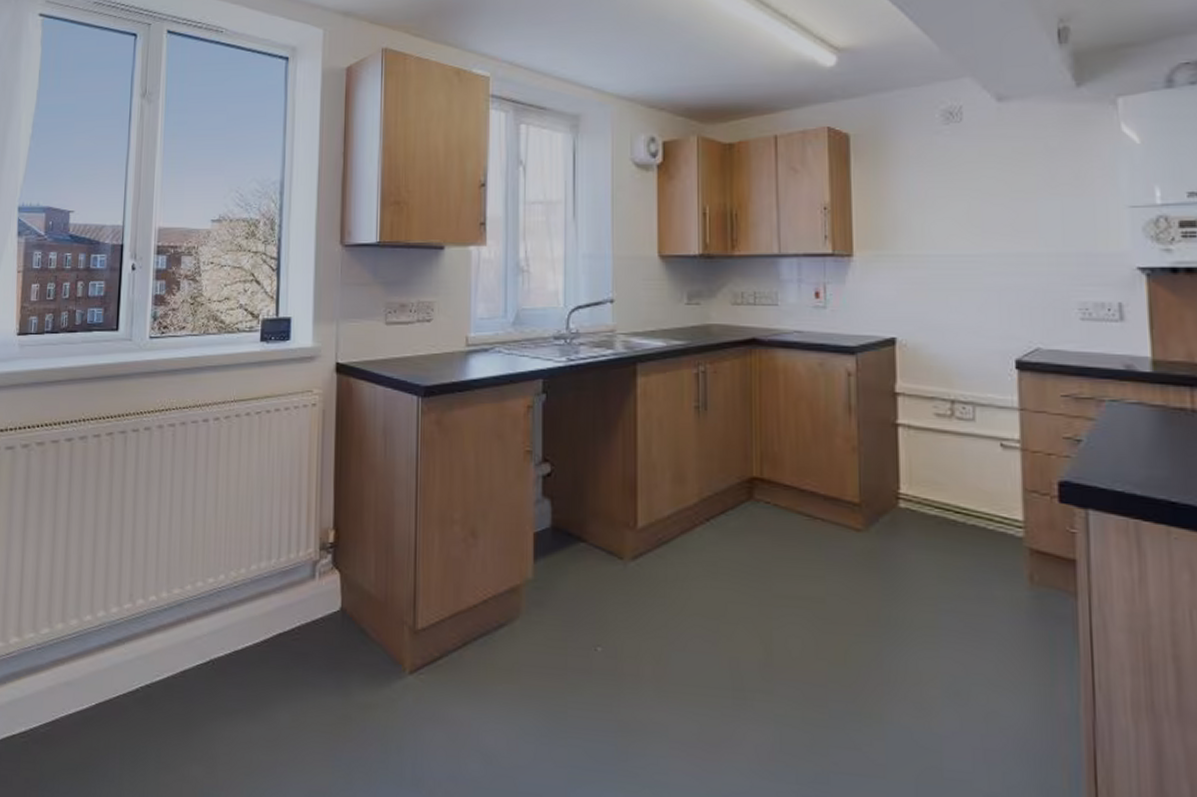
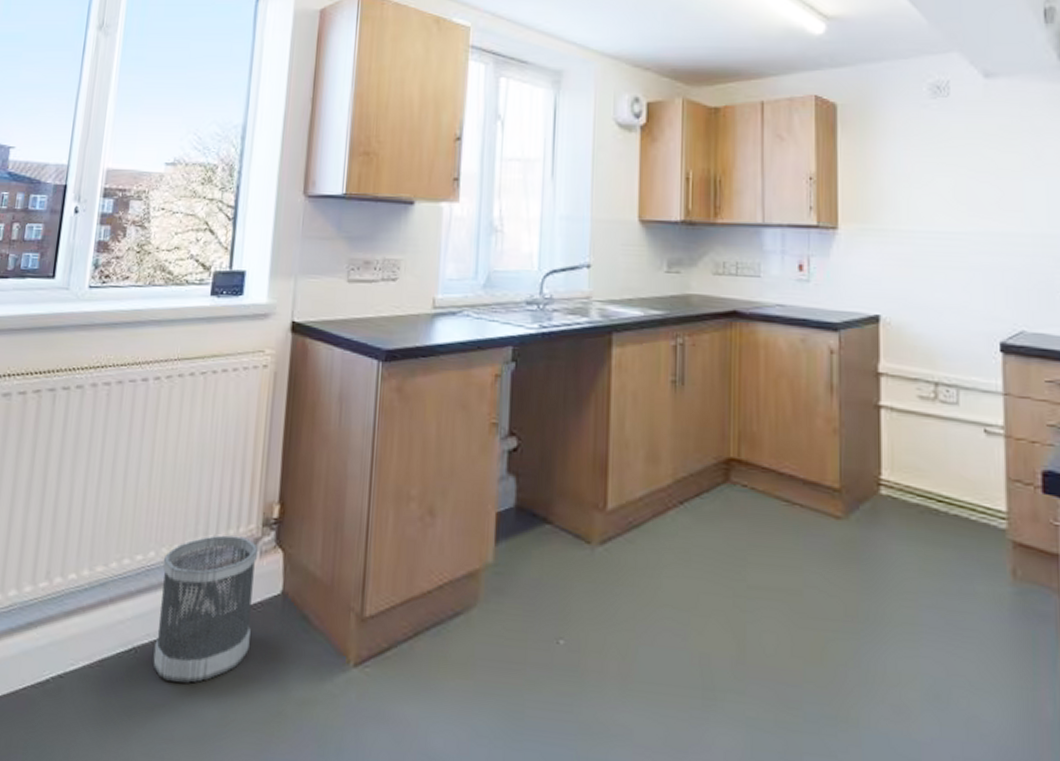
wastebasket: none [229,559,316,690] -> present [153,535,258,683]

